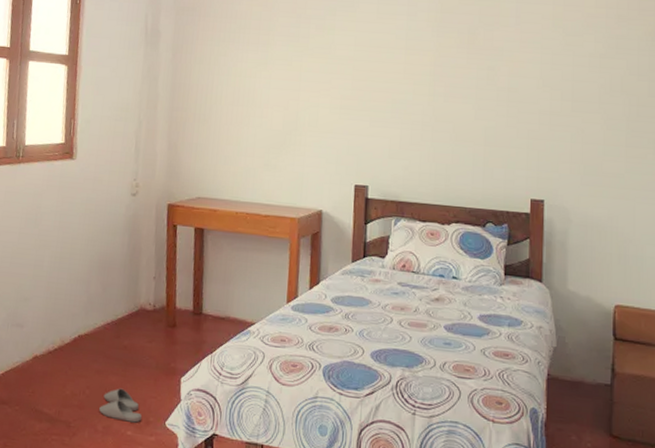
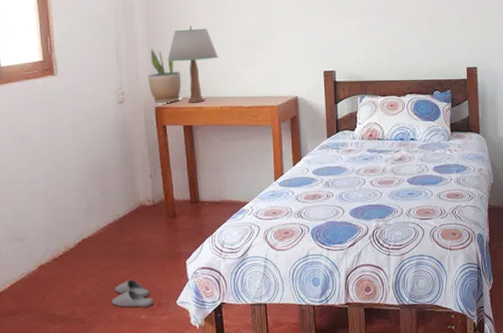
potted plant: none [164,141,198,201] -> present [148,48,181,104]
table lamp: none [186,121,240,205] -> present [167,26,218,103]

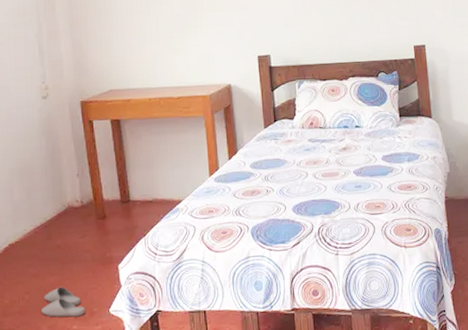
potted plant: present [148,48,181,104] -> none [72,39,107,98]
table lamp: present [167,26,218,103] -> none [91,13,145,96]

